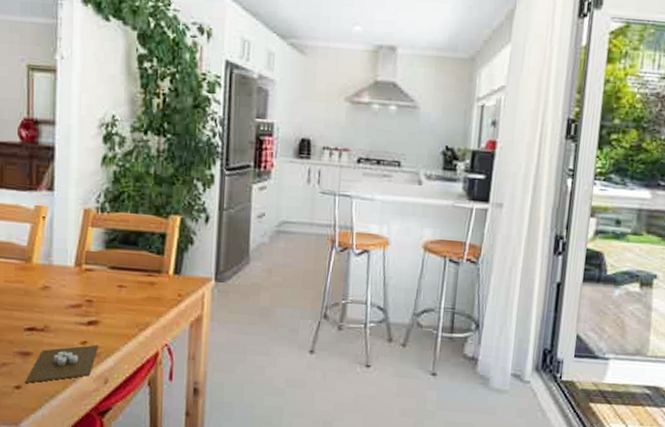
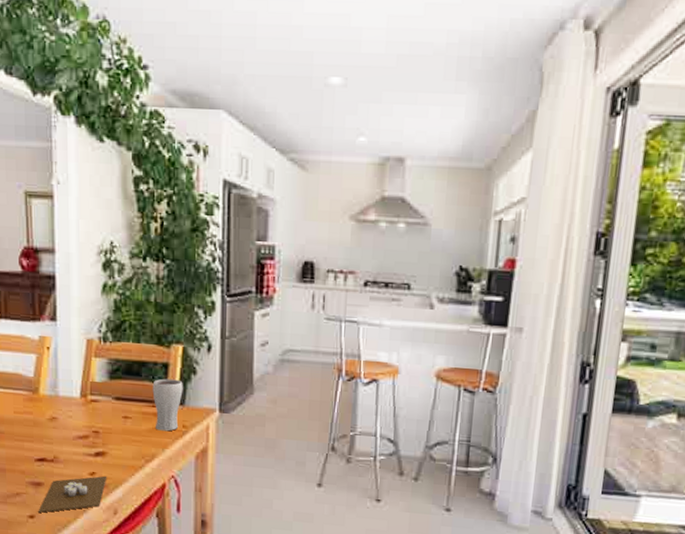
drinking glass: none [148,248,180,300] -> present [152,378,183,432]

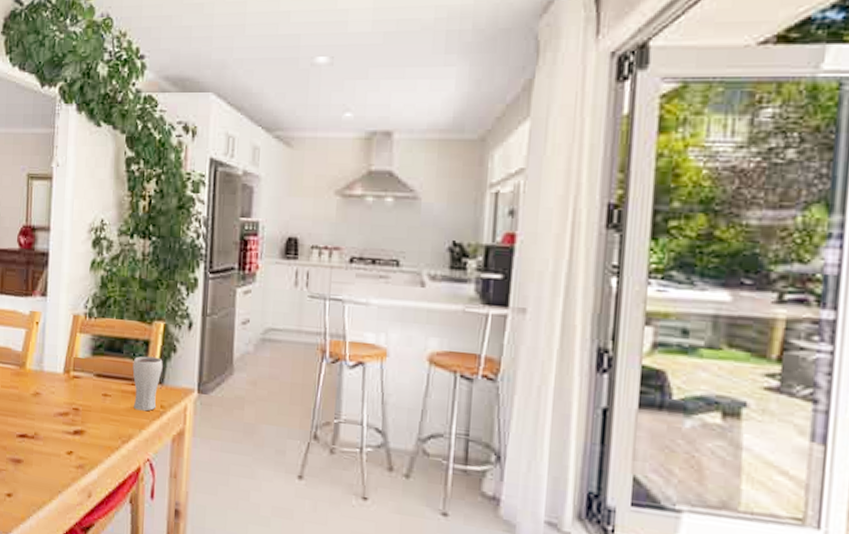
candle: present [38,475,107,513] -> none [16,455,84,492]

